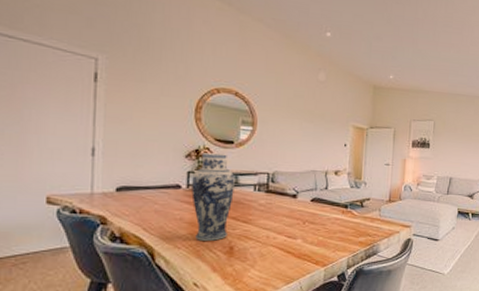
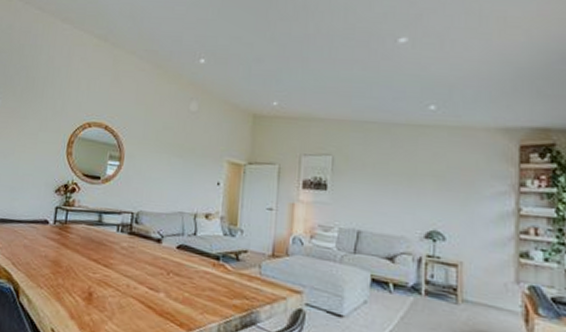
vase: present [191,152,235,242] -> none [57,188,99,285]

